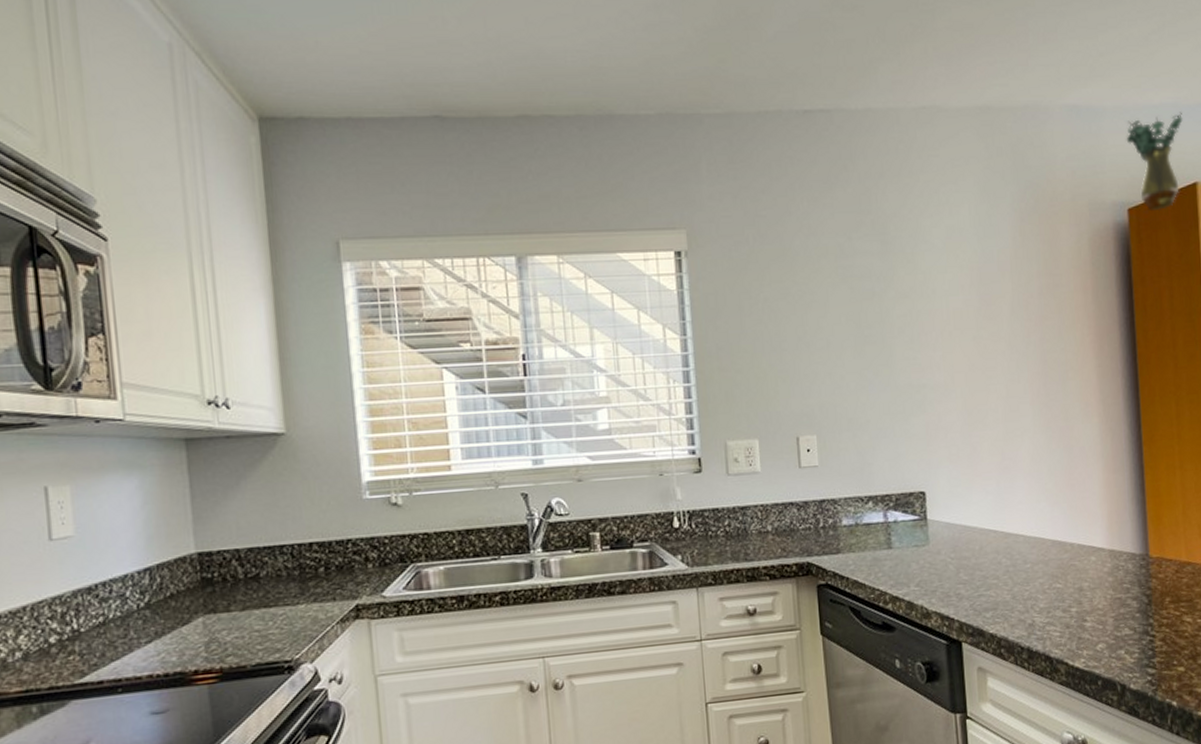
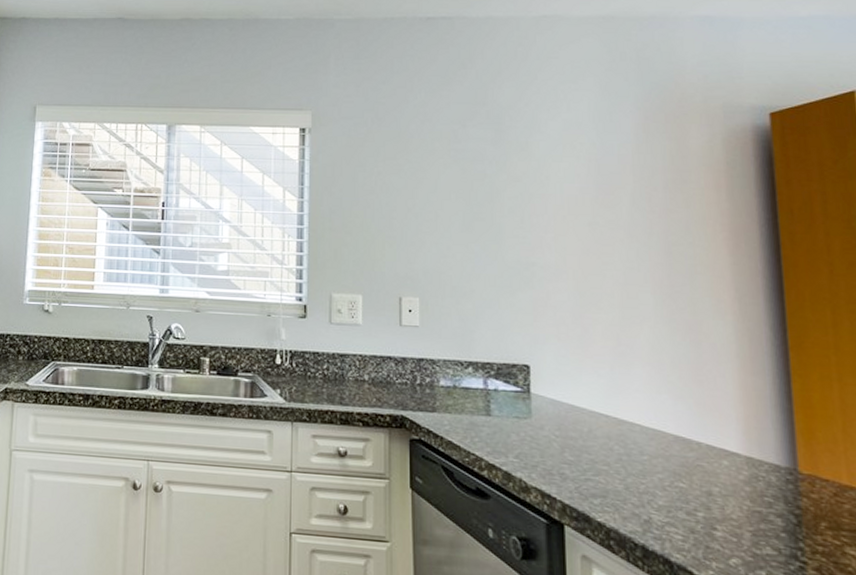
vase: present [1126,112,1183,212] -> none [767,23,836,117]

